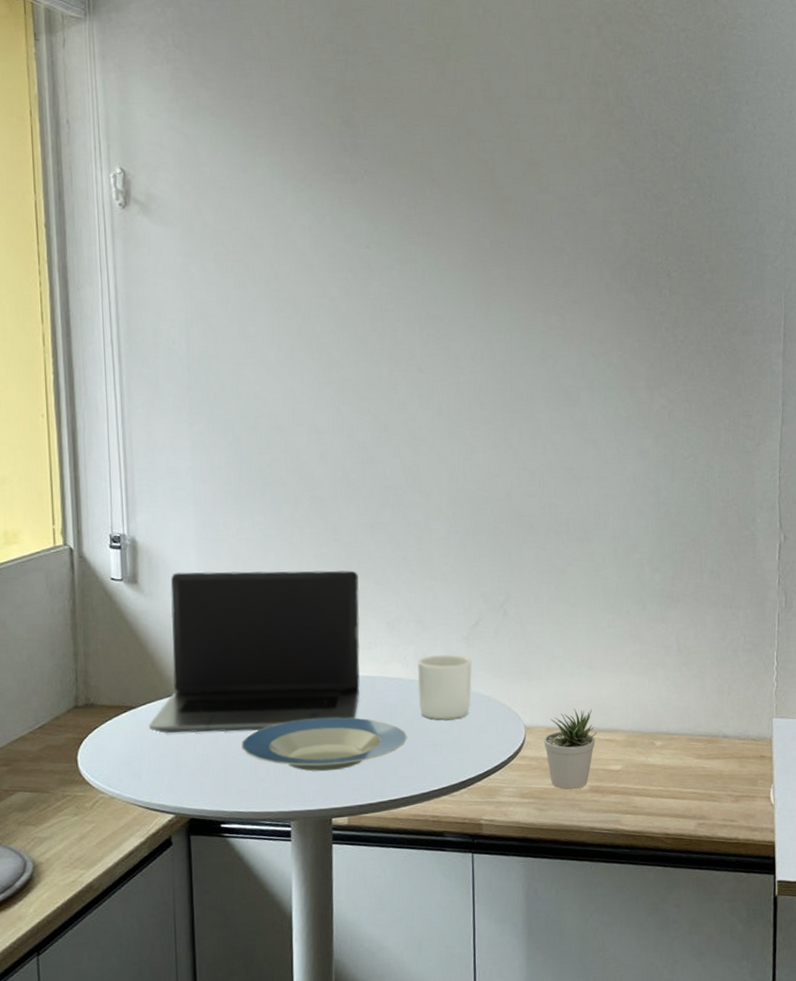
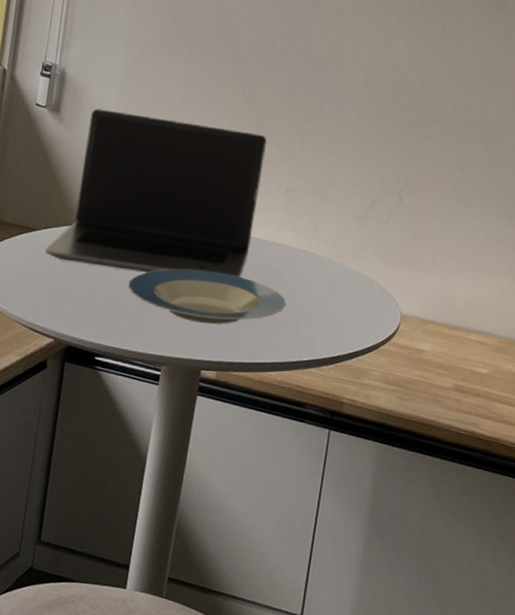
mug: present [417,654,472,720] -> none [303,229,361,295]
potted plant: present [543,708,596,790] -> none [416,305,470,386]

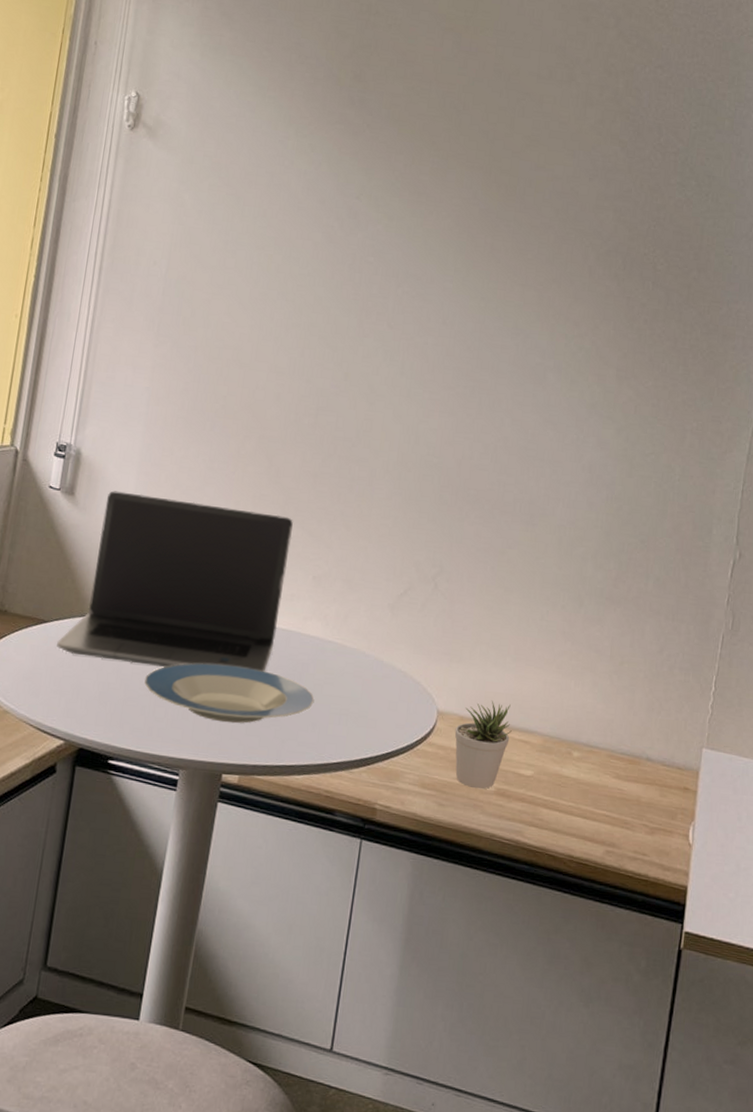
potted plant: none [416,305,470,386] -> present [454,700,512,790]

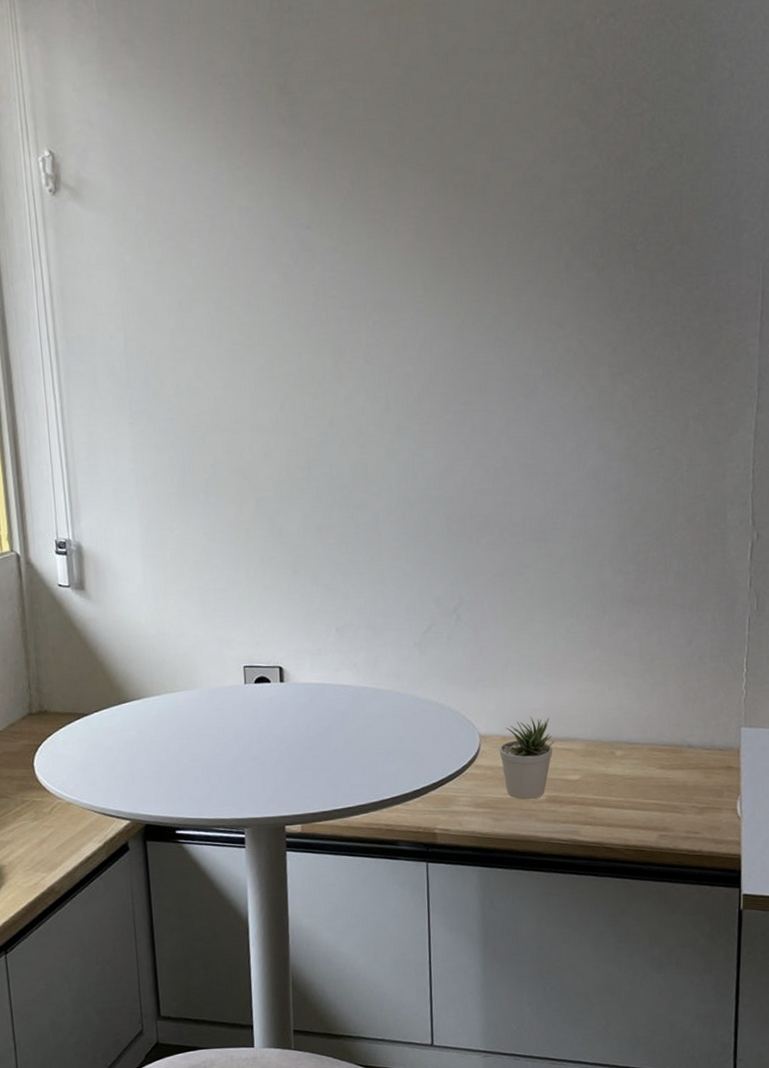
laptop computer: present [57,491,293,672] -> none [102,575,311,740]
plate: present [144,663,315,724] -> none [193,725,360,779]

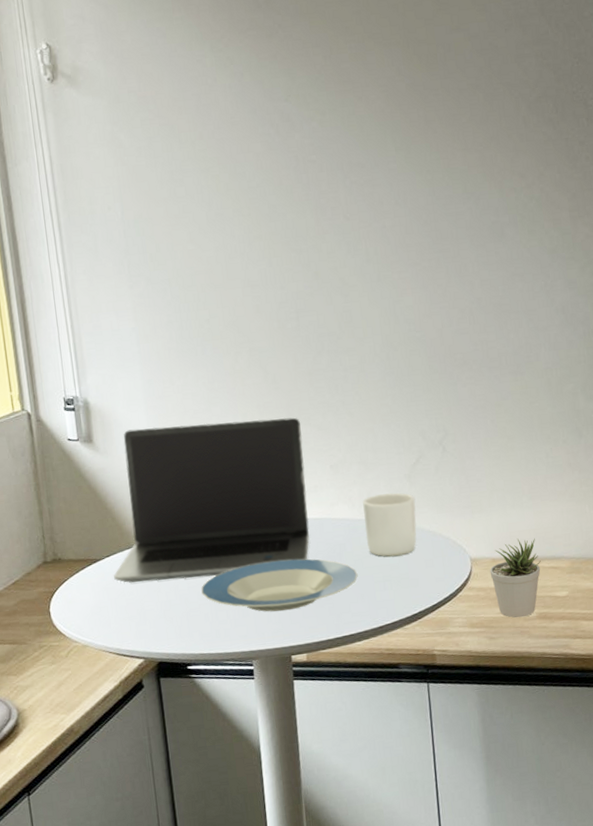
laptop computer: none [102,575,311,740] -> present [114,417,310,583]
plate: none [193,725,360,779] -> present [201,558,358,612]
mug: none [368,660,425,729] -> present [362,492,417,557]

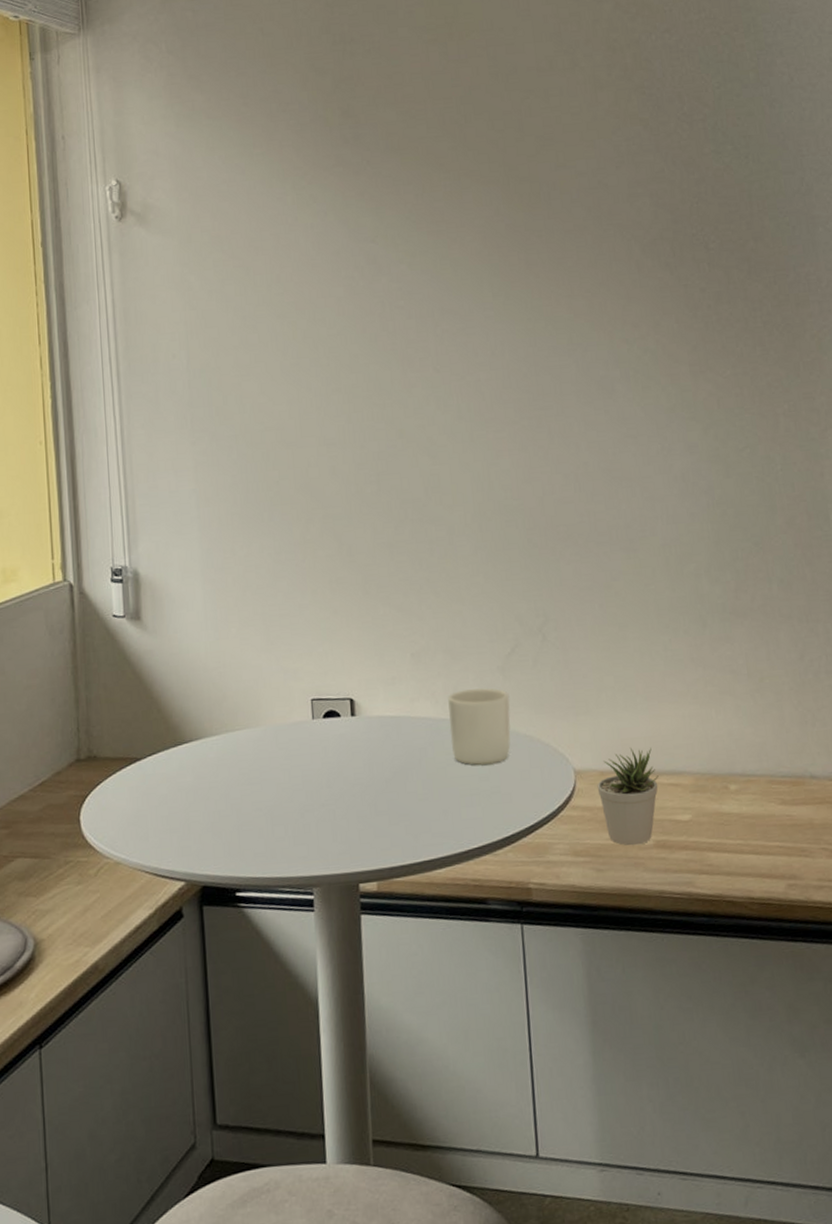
laptop computer: present [114,417,310,583] -> none [156,596,385,788]
plate: present [201,558,358,612] -> none [256,764,441,829]

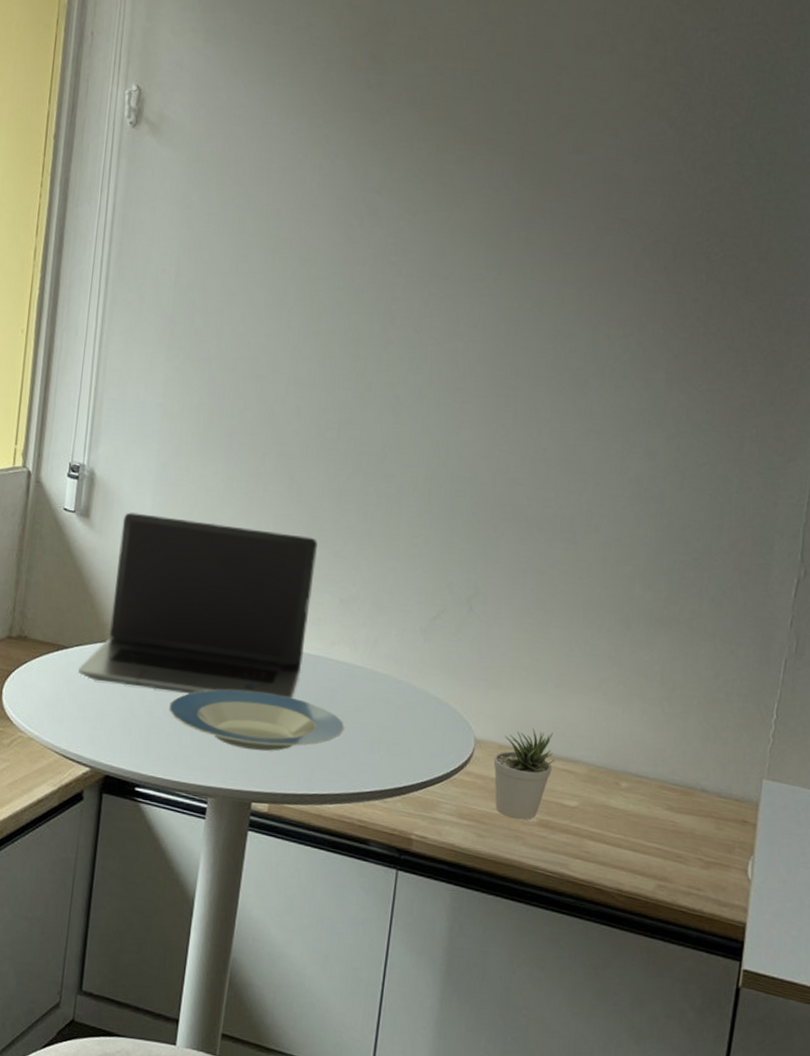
laptop computer: none [156,596,385,788] -> present [78,512,318,699]
plate: none [256,764,441,829] -> present [169,689,345,751]
mug: present [448,687,511,766] -> none [362,643,427,718]

